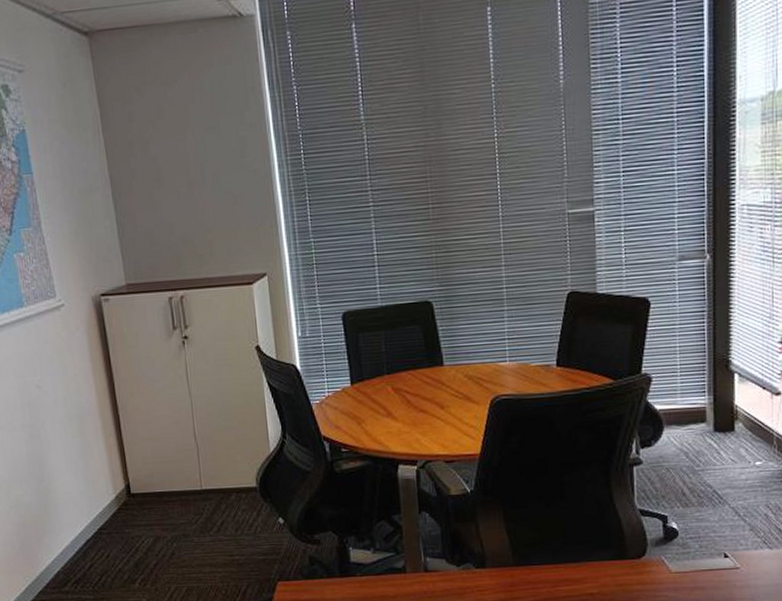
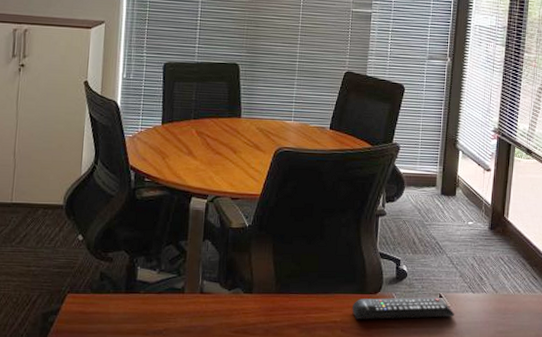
remote control: none [611,556,747,589] -> present [352,296,454,319]

